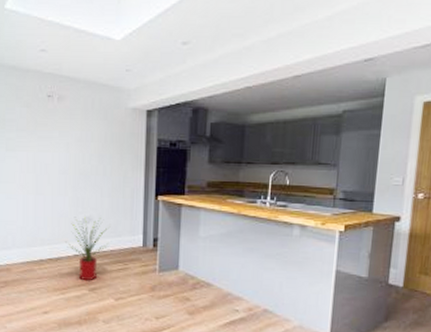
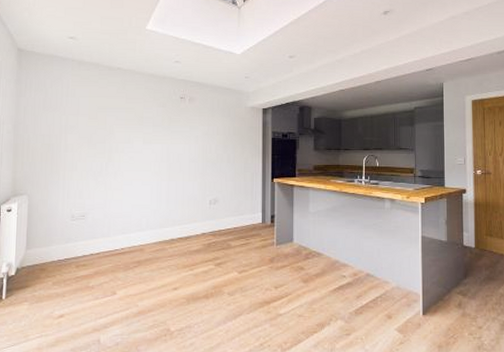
house plant: present [66,217,109,281] -> none [194,199,233,257]

